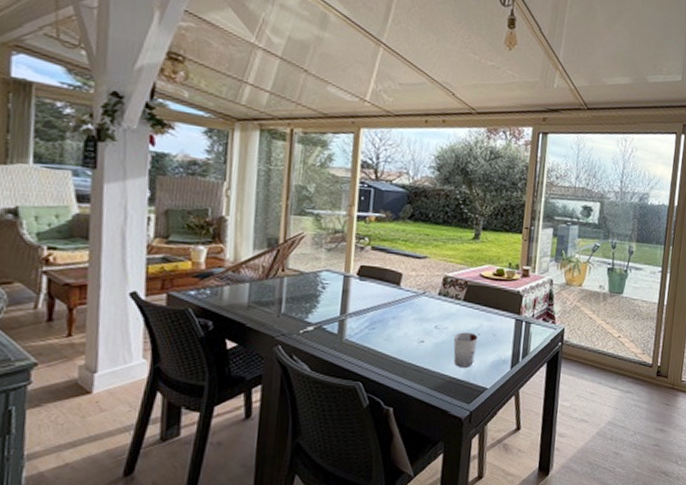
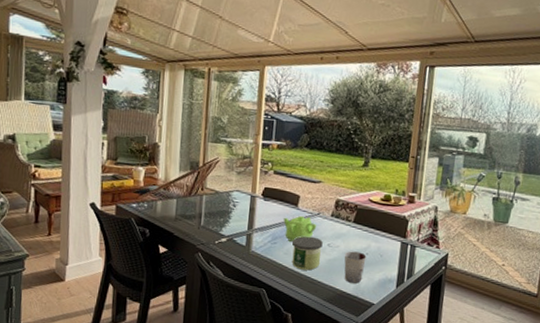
teapot: none [382,295,423,326] -> present [283,215,317,242]
candle: none [393,318,429,357] -> present [292,236,323,271]

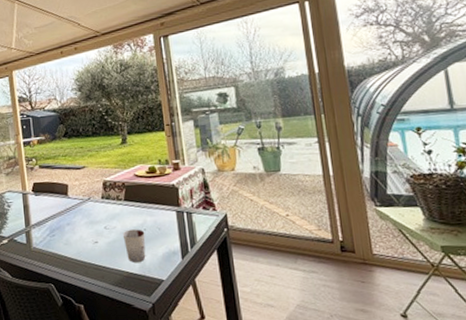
teapot: present [283,215,317,242] -> none [56,203,90,231]
candle: present [292,236,323,271] -> none [70,222,101,258]

